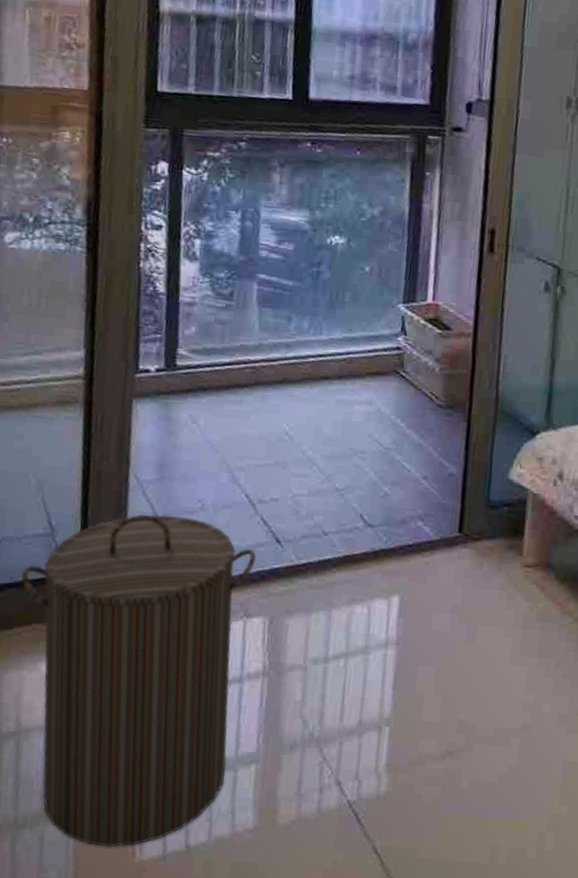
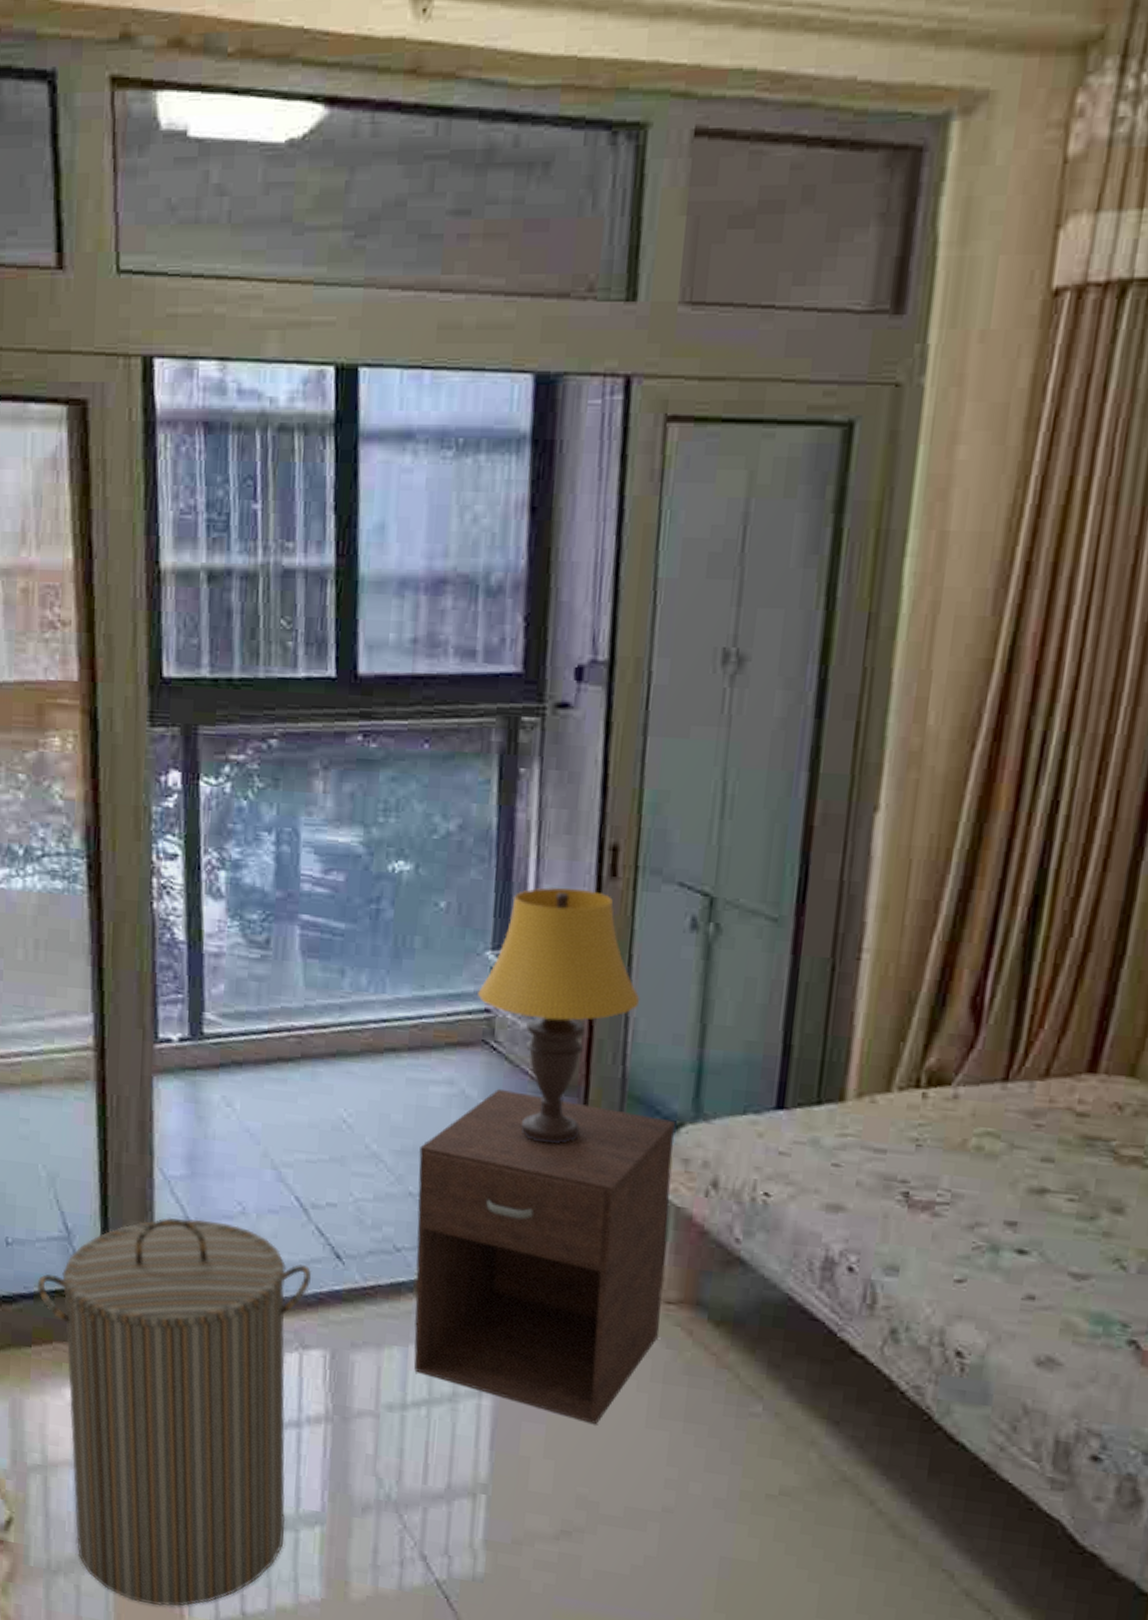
nightstand: none [335,407,533,664] -> present [413,1088,675,1424]
table lamp: none [392,258,509,449] -> present [478,887,641,1144]

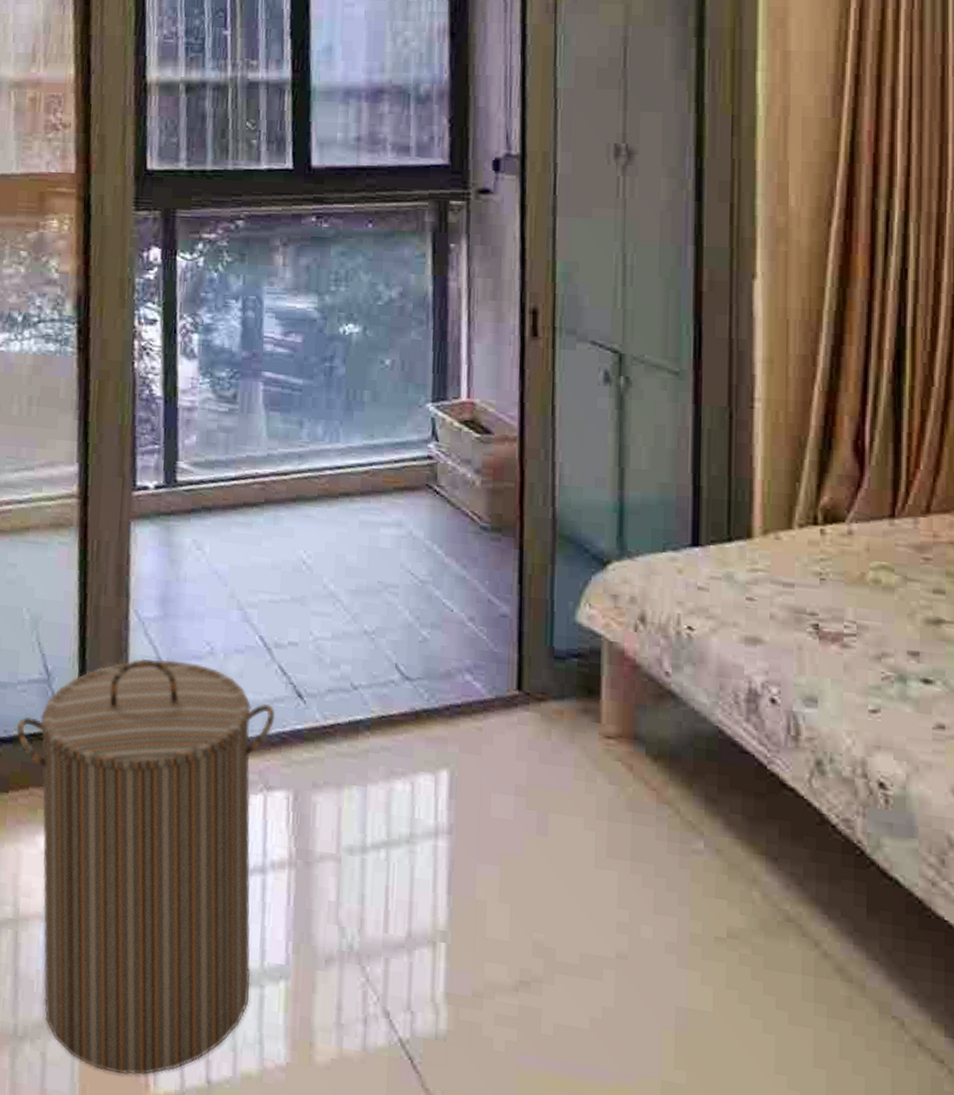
nightstand: present [413,1088,675,1424] -> none [372,529,603,864]
table lamp: present [478,887,641,1144] -> none [421,346,564,582]

